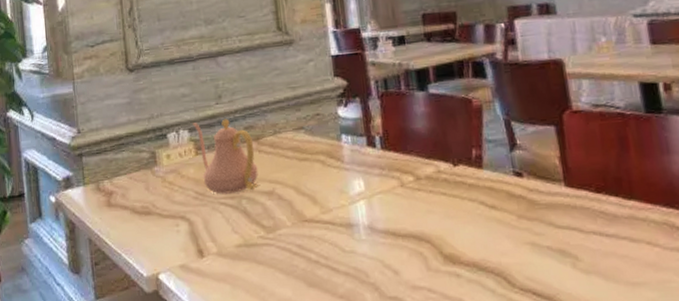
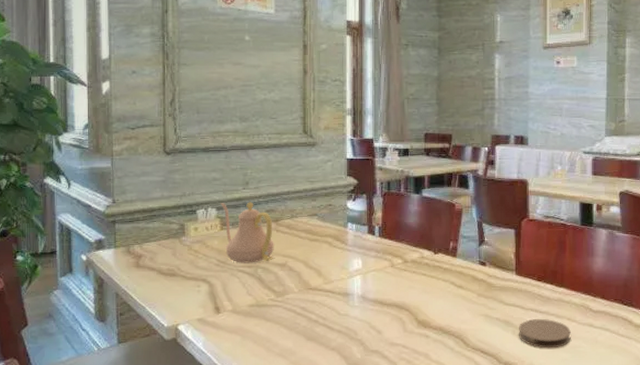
coaster: none [579,245,656,286] -> present [519,319,571,348]

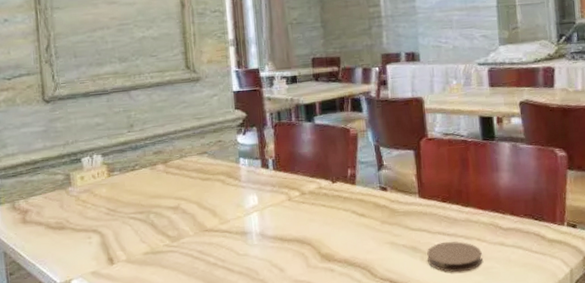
teapot: present [221,202,274,263] -> none [106,145,165,210]

